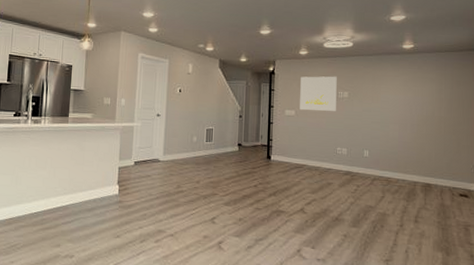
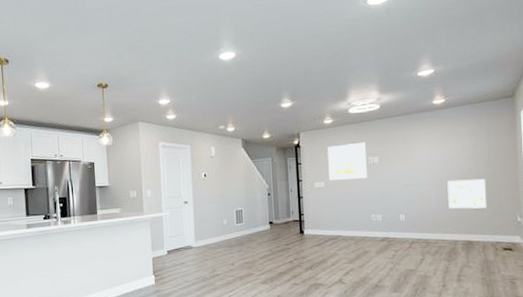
wall art: none [410,122,446,153] -> present [447,178,486,209]

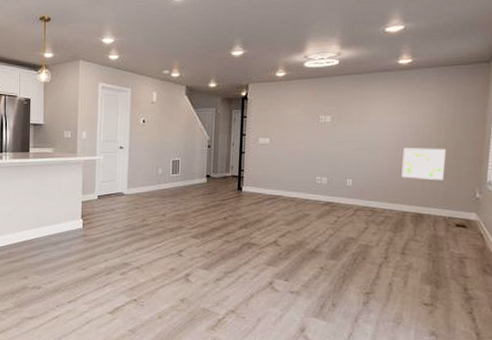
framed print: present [327,142,367,181] -> none [275,99,319,138]

